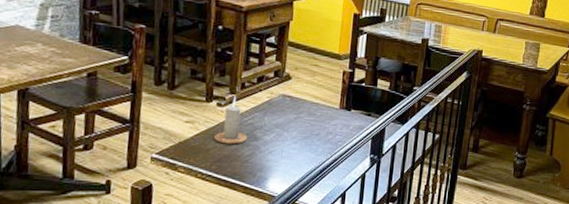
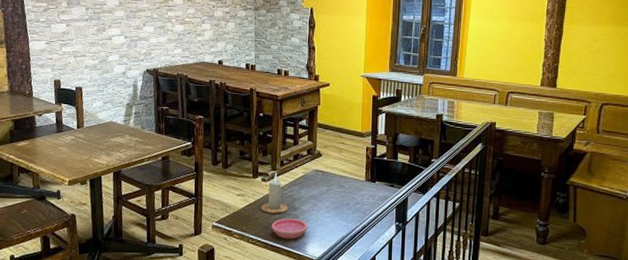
saucer: none [226,149,270,174] -> present [272,218,308,239]

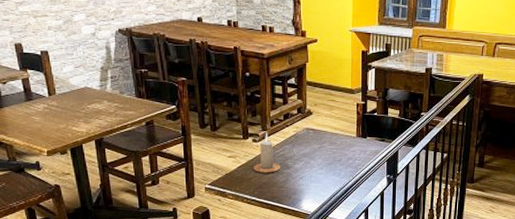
saucer: present [272,218,308,239] -> none [266,176,301,197]

